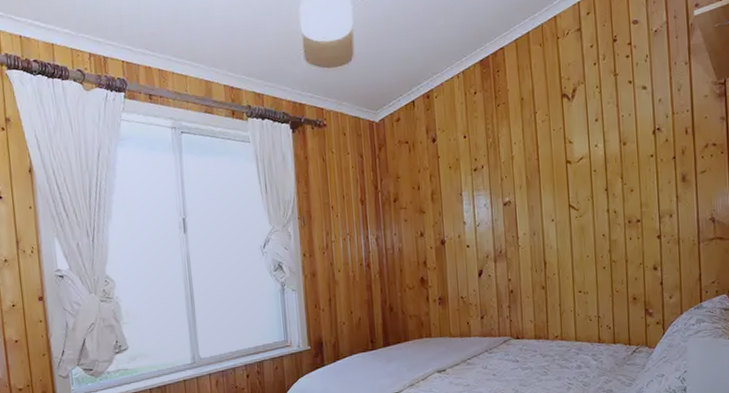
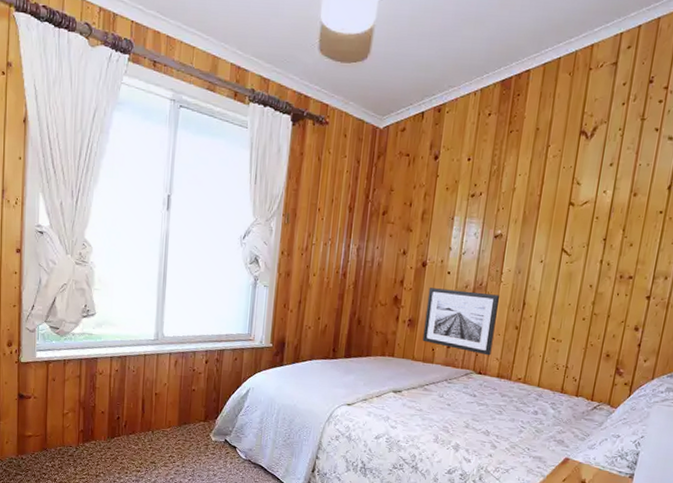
wall art: none [452,259,524,320] -> present [422,288,499,356]

